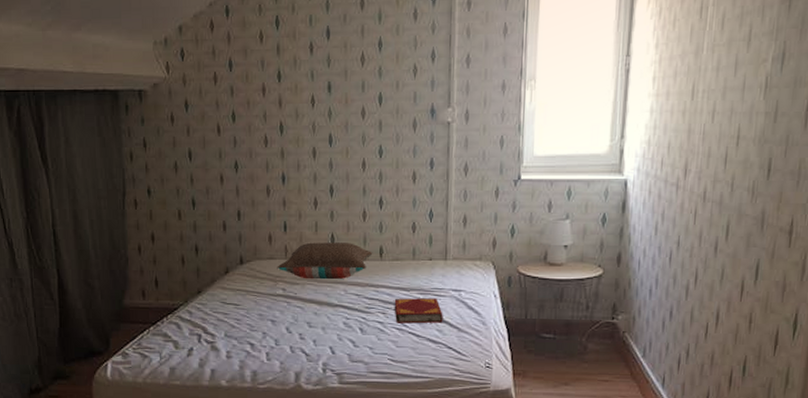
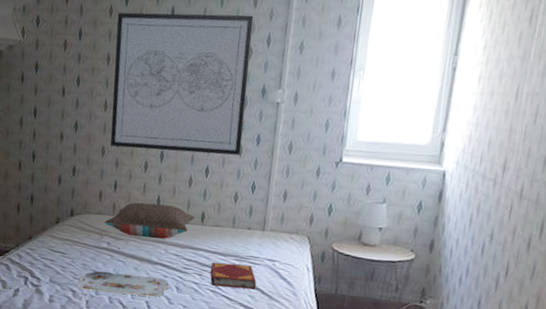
serving tray: none [254,319,352,342] -> present [77,271,169,297]
wall art: none [269,30,415,185] -> present [110,12,254,155]

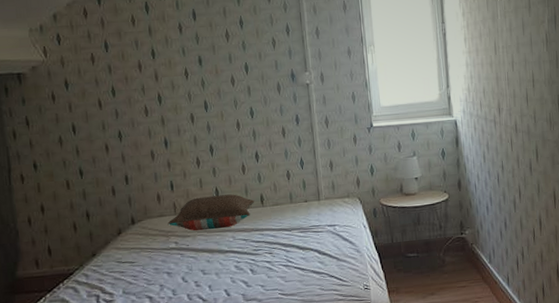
serving tray: present [77,271,169,297] -> none [152,264,244,294]
wall art: present [110,12,254,155] -> none [140,9,284,149]
hardback book: present [210,262,257,290] -> none [278,235,323,261]

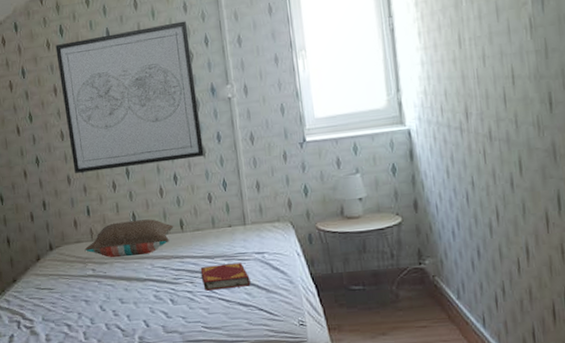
wall art: none [140,9,284,149] -> present [55,21,204,173]
hardback book: none [278,235,323,261] -> present [200,263,251,291]

